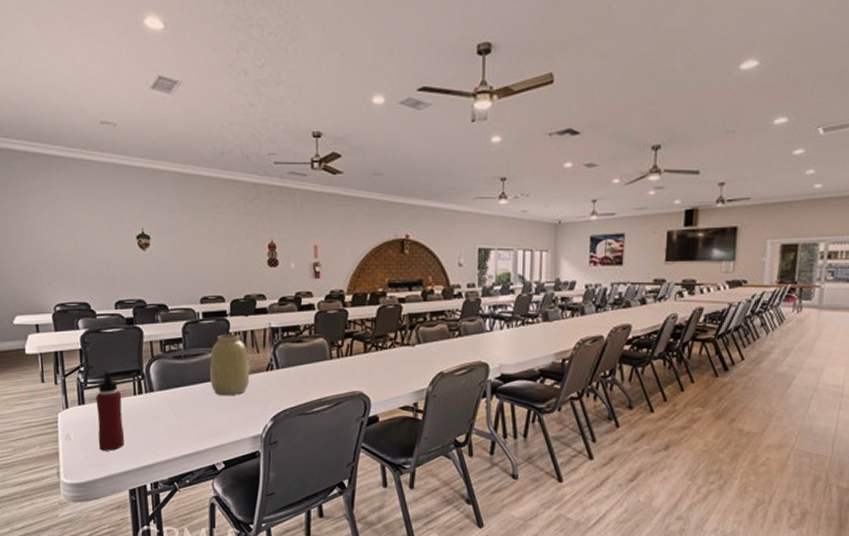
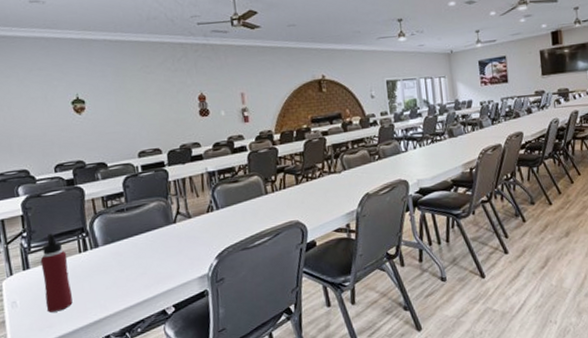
vase: present [209,334,250,396] -> none [151,181,192,243]

